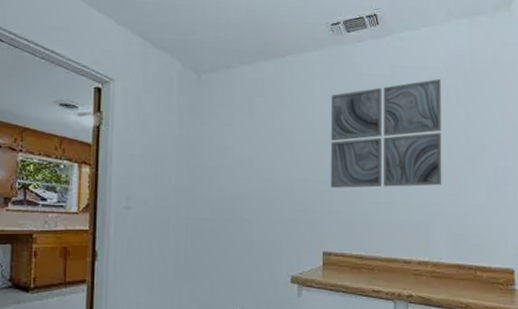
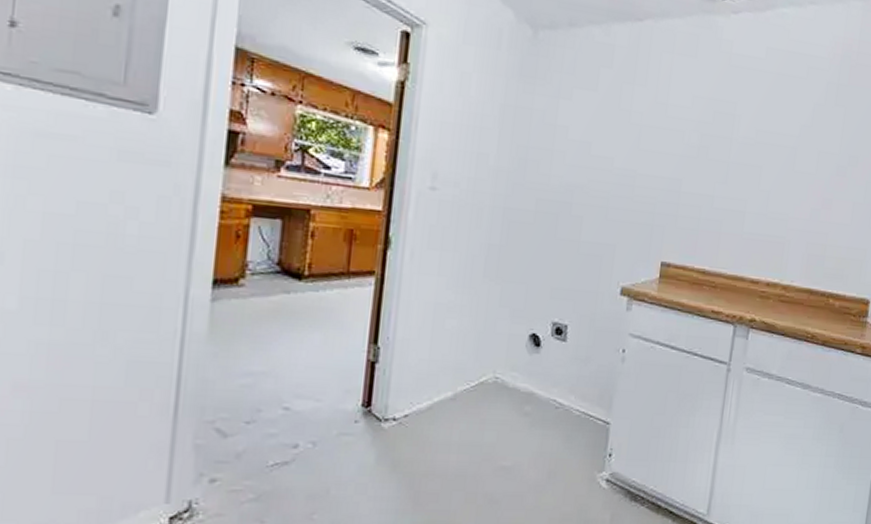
wall art: present [330,79,442,188] -> none [679,70,822,198]

